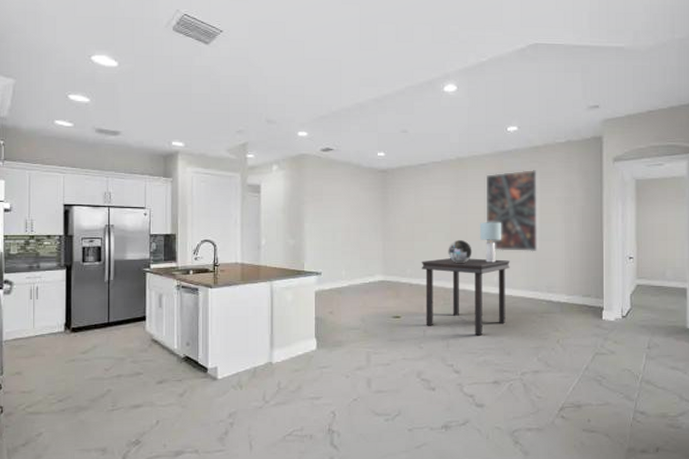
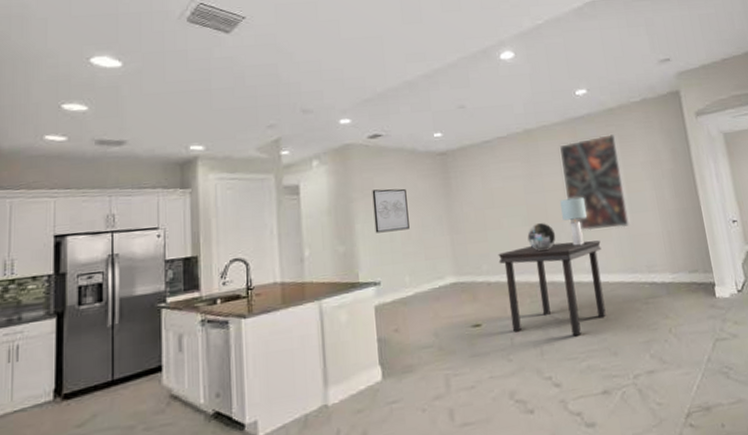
wall art: none [321,196,349,233] -> present [372,188,410,233]

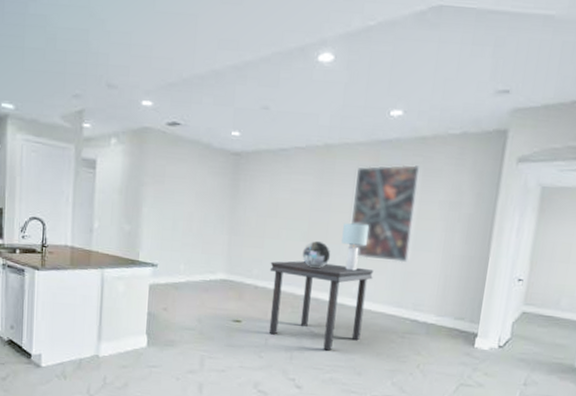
wall art: present [372,188,410,233] -> none [160,178,195,222]

